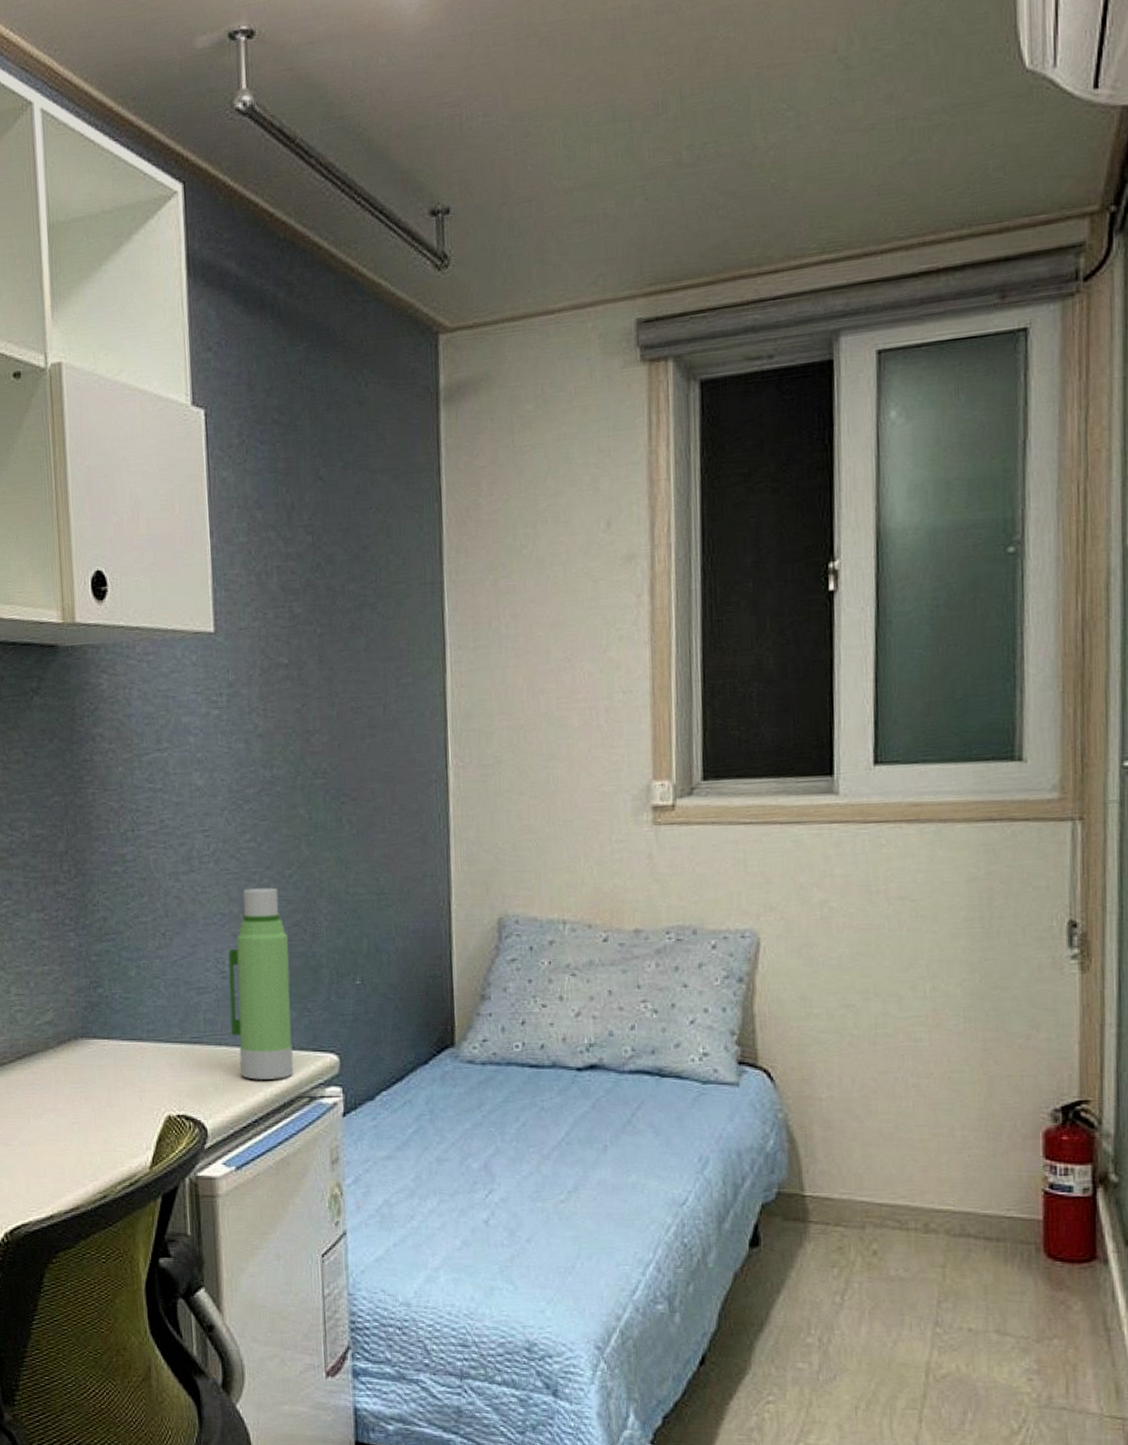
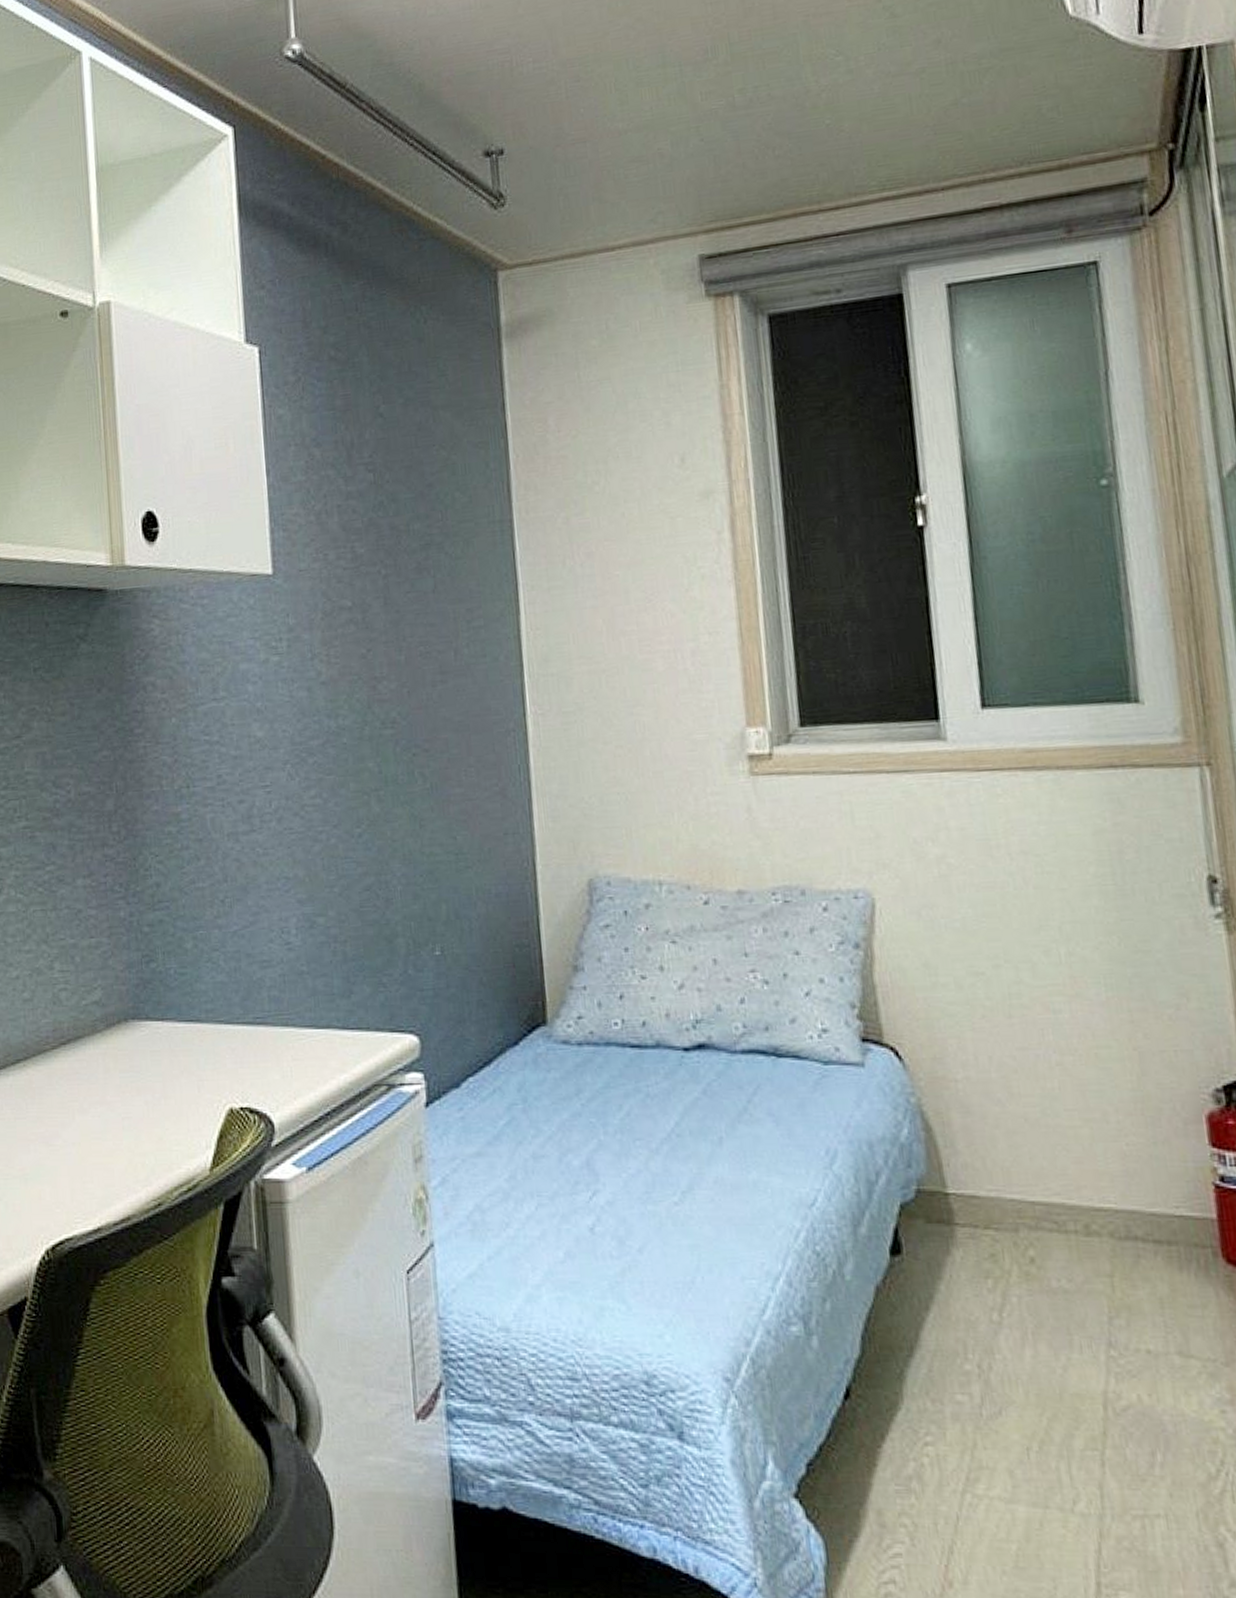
water bottle: present [228,887,294,1081] -> none [293,848,369,1067]

